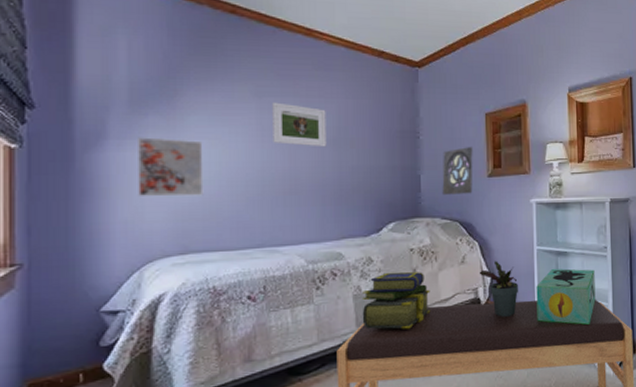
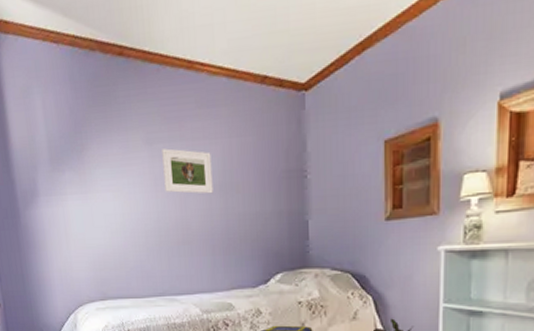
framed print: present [138,137,204,197] -> none [60,192,113,248]
wall ornament: present [442,147,473,195] -> none [332,184,368,243]

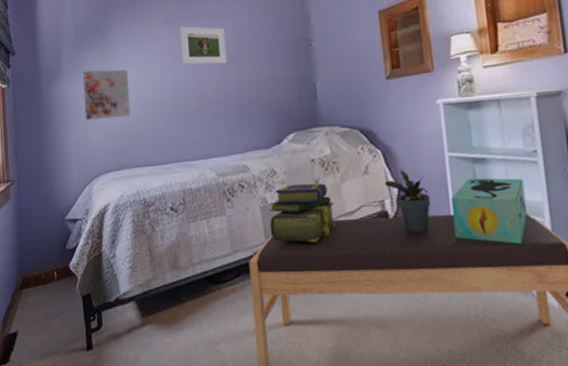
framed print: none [60,192,113,248] -> present [82,69,132,120]

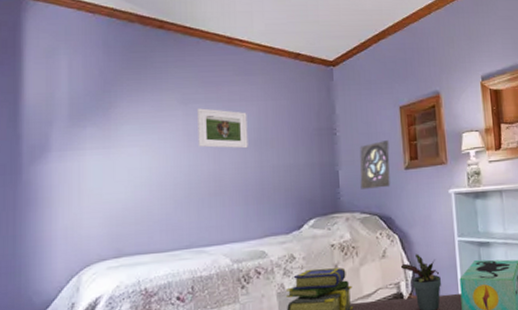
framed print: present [82,69,132,120] -> none [77,147,136,203]
wall ornament: none [337,49,371,102] -> present [359,140,390,189]

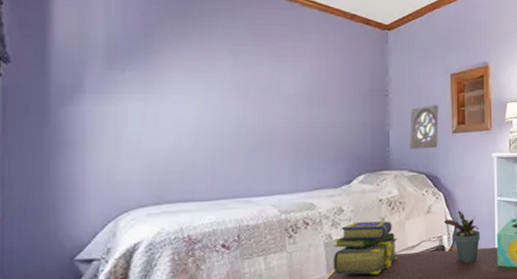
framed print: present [197,108,248,149] -> none [248,60,300,104]

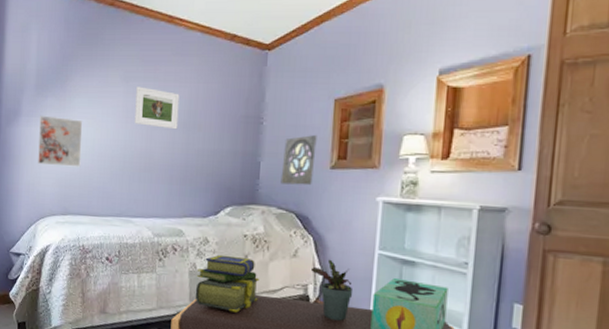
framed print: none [114,92,179,149] -> present [38,115,83,167]
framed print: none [248,60,300,104] -> present [134,86,180,130]

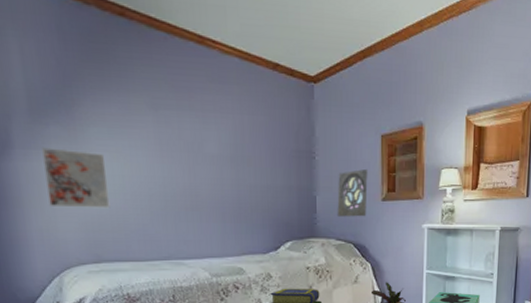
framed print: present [134,86,180,130] -> none [169,116,224,165]

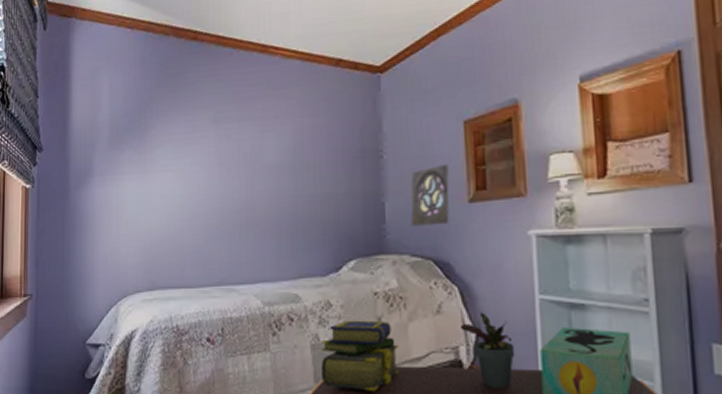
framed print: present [42,147,110,209] -> none [116,172,169,232]

